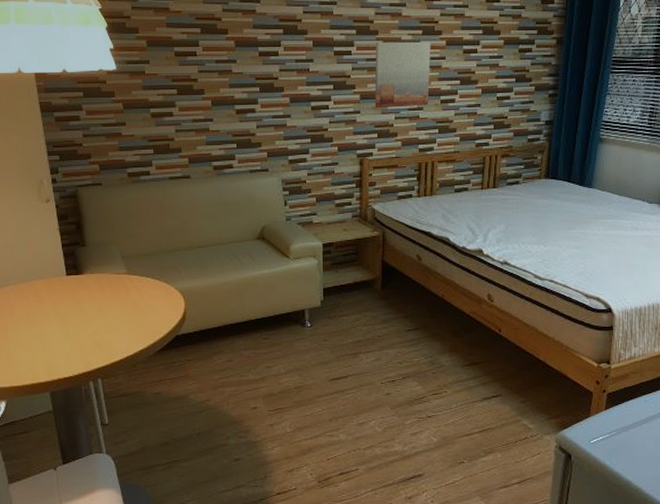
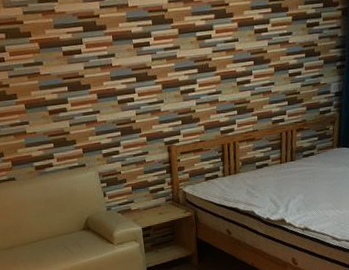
wall art: present [374,41,431,108] -> none [172,25,226,96]

